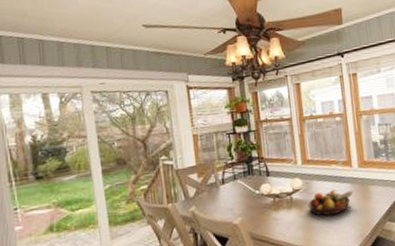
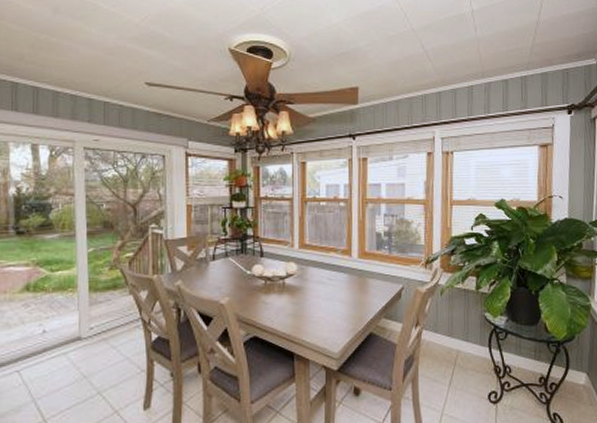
fruit bowl: present [308,190,353,217] -> none [300,279,349,306]

